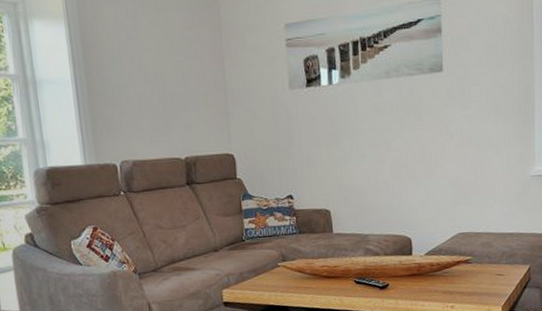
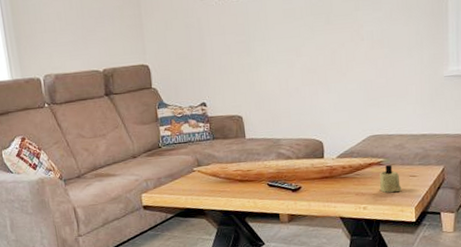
candle: none [467,262,489,291] -> present [379,164,402,193]

